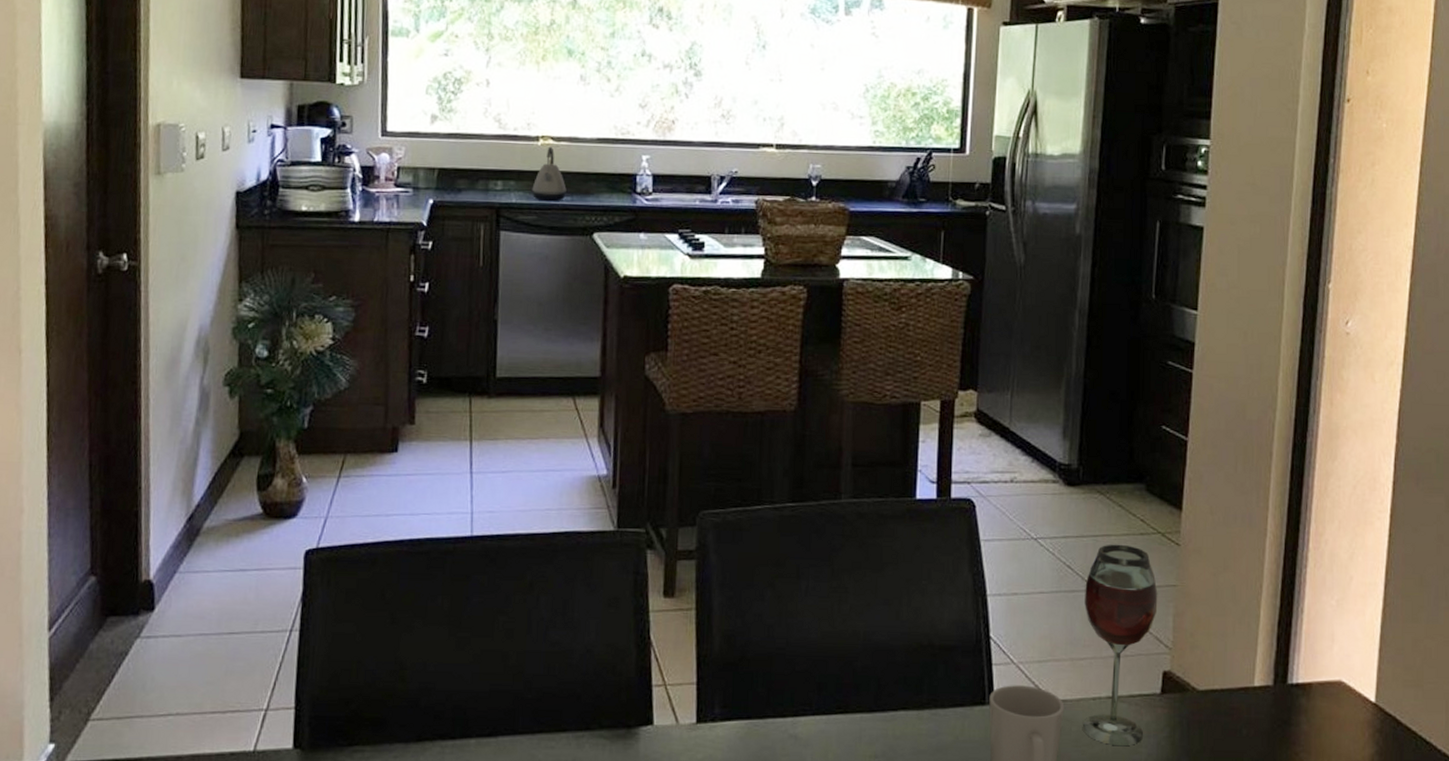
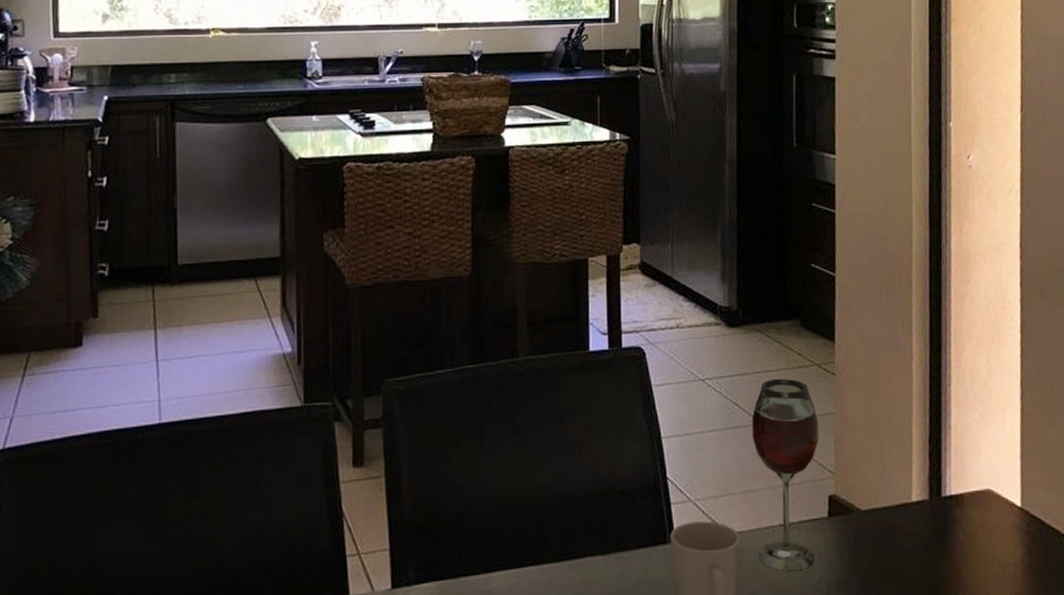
kettle: present [532,146,567,201] -> none [205,38,239,90]

